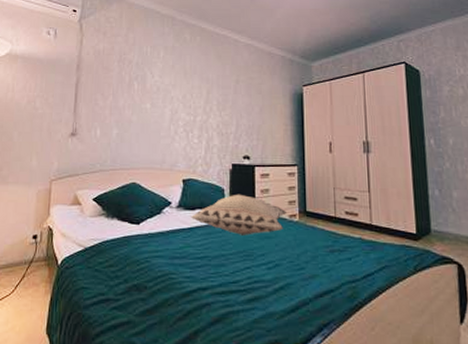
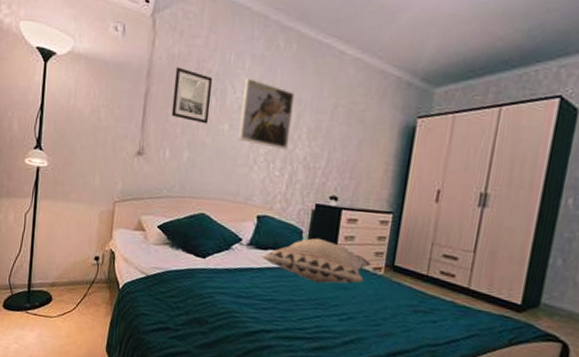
wall art: none [100,60,134,105] -> present [171,67,213,124]
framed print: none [160,65,203,120] -> present [238,78,295,150]

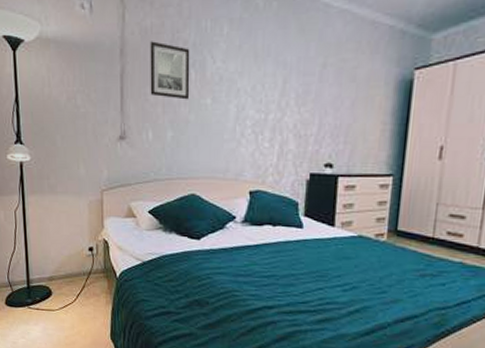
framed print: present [238,78,295,150] -> none [223,45,279,118]
decorative pillow: present [263,238,371,284] -> none [259,208,372,255]

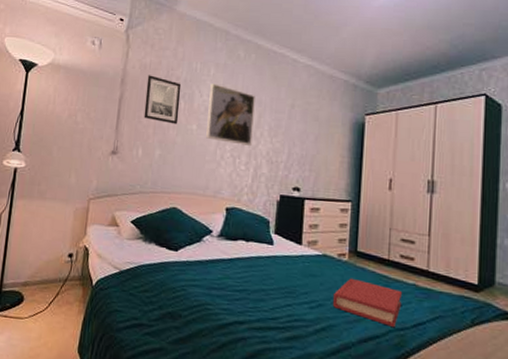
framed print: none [223,45,279,118] -> present [206,83,255,146]
hardback book: none [368,258,446,308] -> present [333,278,401,328]

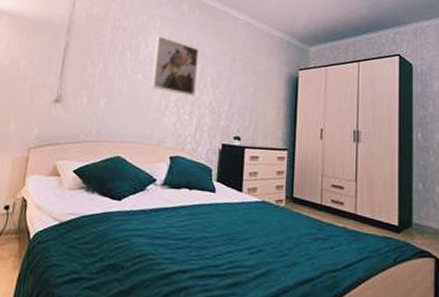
wall art: present [143,75,182,125] -> none [89,25,128,74]
hardback book: present [333,278,401,328] -> none [272,223,333,270]

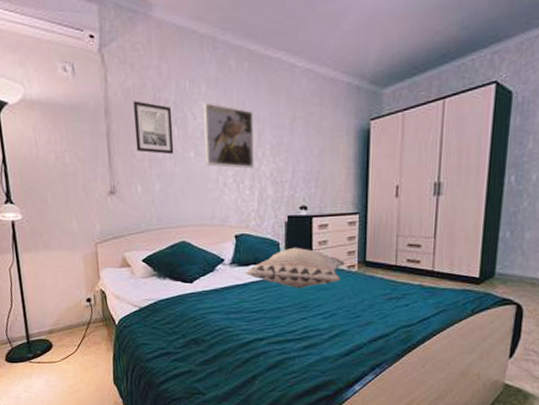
wall art: none [89,25,128,74] -> present [133,101,174,155]
decorative pillow: none [176,175,273,219] -> present [246,247,345,288]

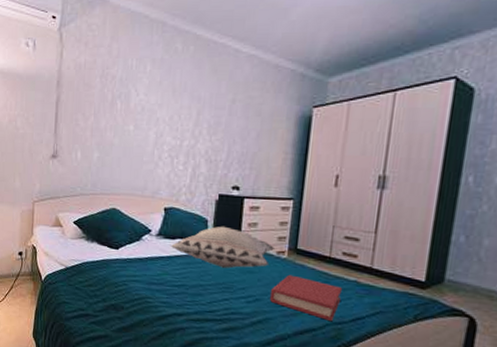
wall art: present [133,101,174,155] -> none [81,75,117,126]
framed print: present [203,103,254,169] -> none [143,81,194,145]
hardback book: none [345,286,408,326] -> present [270,274,342,322]

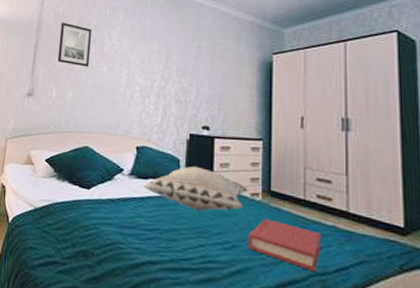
wall art: none [81,75,117,126] -> present [57,22,92,67]

